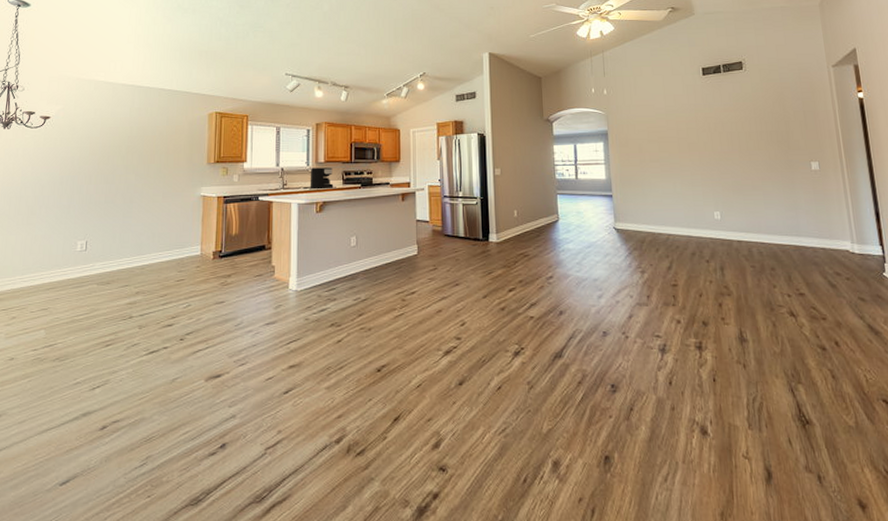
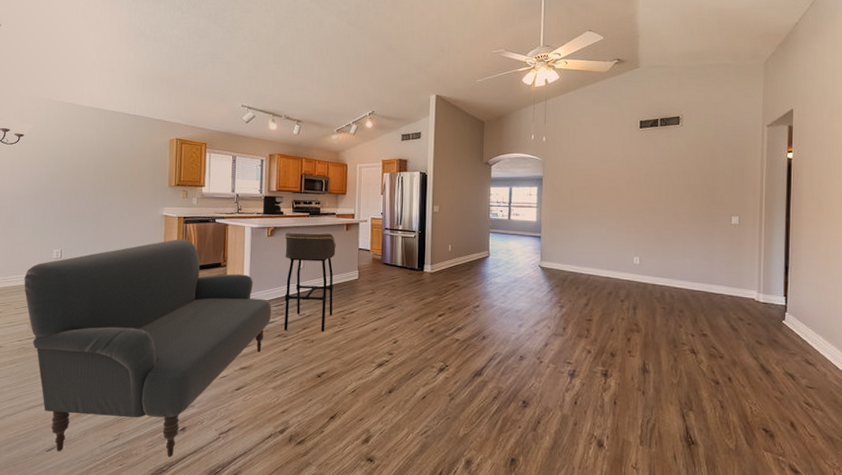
sofa: none [42,221,323,485] -> present [24,239,272,457]
bar stool: none [335,206,391,318] -> present [283,232,336,332]

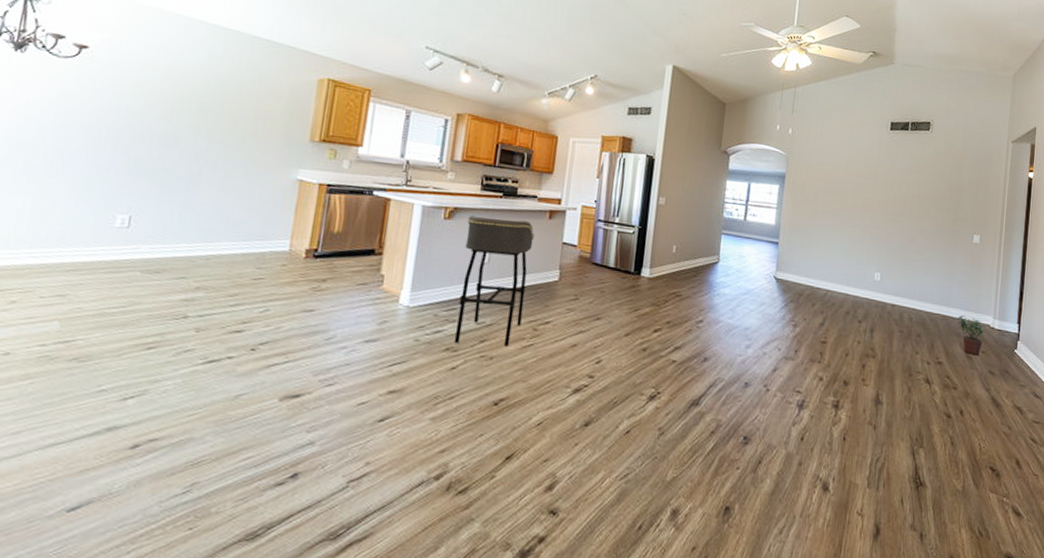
sofa: present [24,239,272,457] -> none [60,213,441,516]
coffee maker: present [255,195,287,216] -> none [430,165,473,195]
potted plant: none [720,290,749,328] -> present [957,315,985,356]

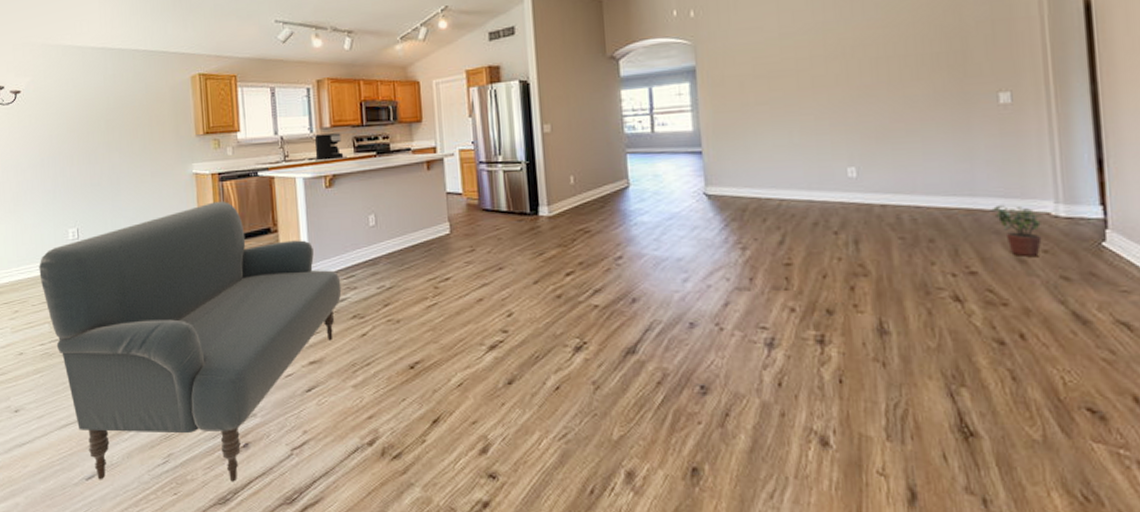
sofa: none [60,213,441,516] -> present [39,201,342,482]
coffee maker: none [430,165,473,195] -> present [307,133,347,161]
bar stool: present [454,215,534,346] -> none [347,176,421,309]

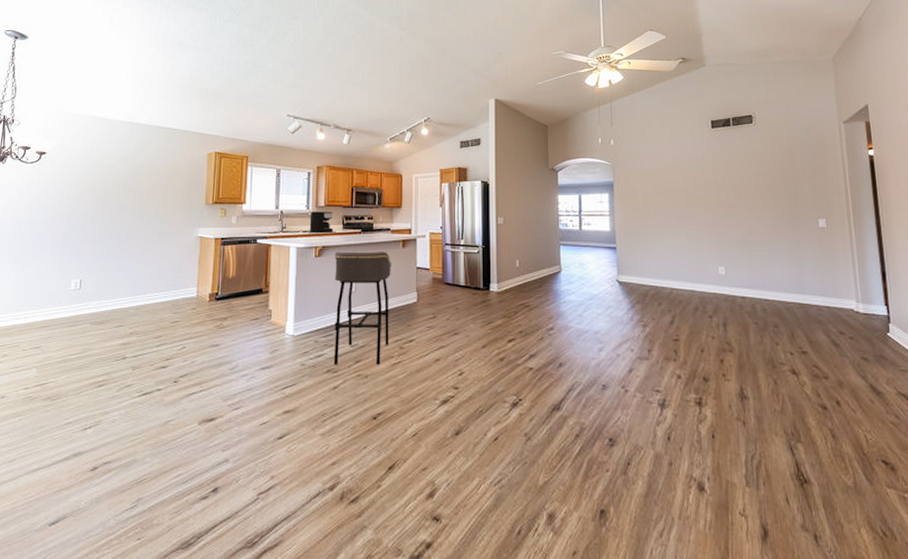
sofa: present [39,201,342,482] -> none [35,263,320,526]
bar stool: none [347,176,421,309] -> present [333,251,391,365]
potted plant: present [991,204,1042,258] -> none [815,301,849,342]

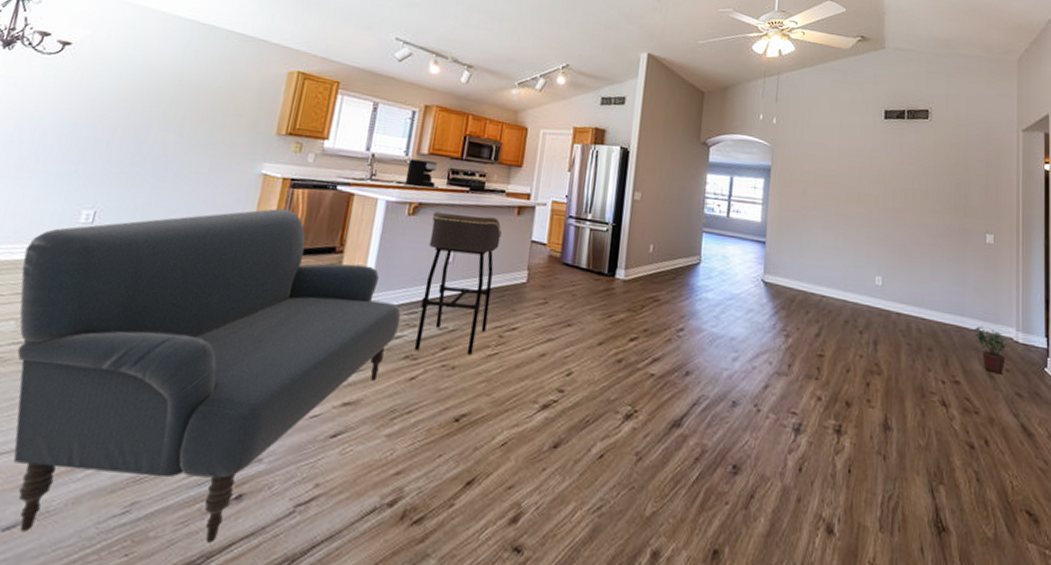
sofa: none [35,263,320,526] -> present [13,208,402,543]
potted plant: none [815,301,849,342] -> present [974,326,1007,375]

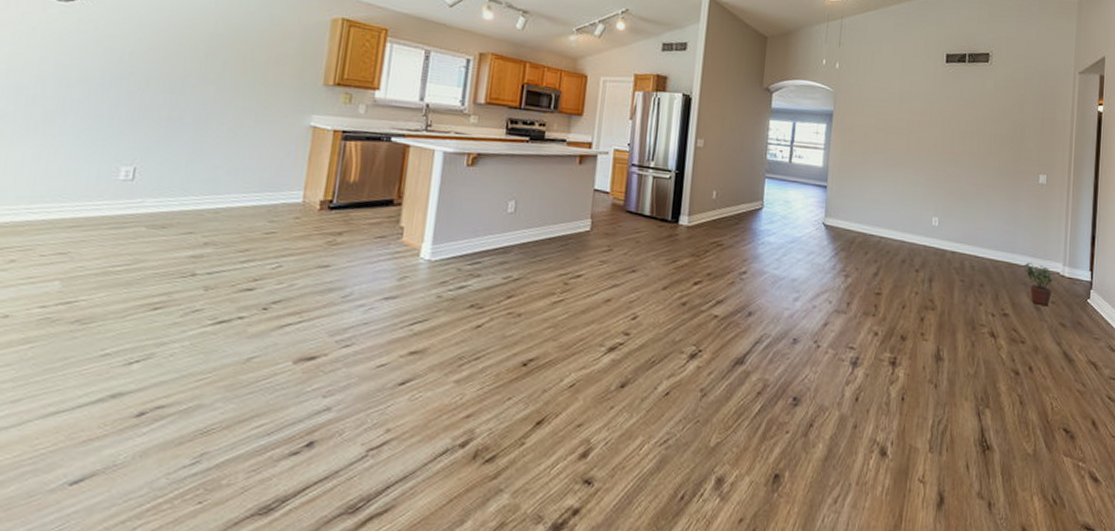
sofa: present [13,208,402,543] -> none [61,162,465,488]
coffee maker: present [395,159,438,189] -> none [452,108,497,139]
bar stool: present [414,211,502,355] -> none [479,161,563,302]

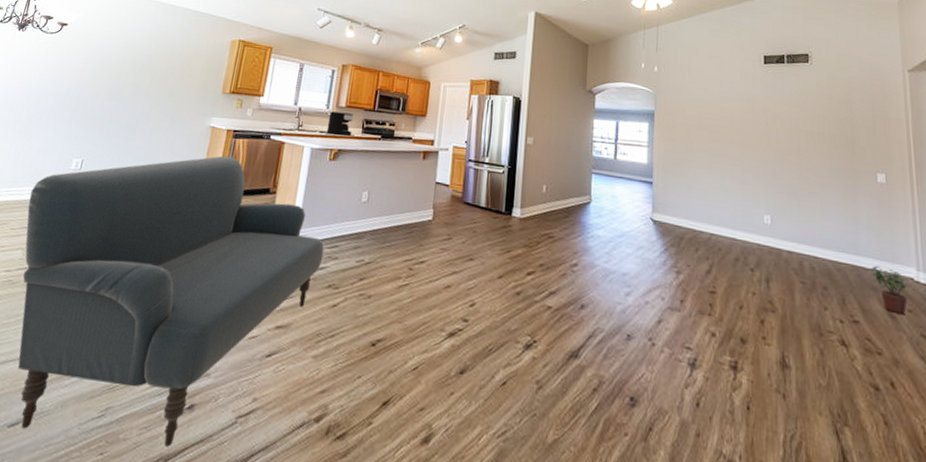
sofa: none [61,162,465,488] -> present [18,156,325,447]
coffee maker: none [452,108,497,139] -> present [318,111,355,137]

